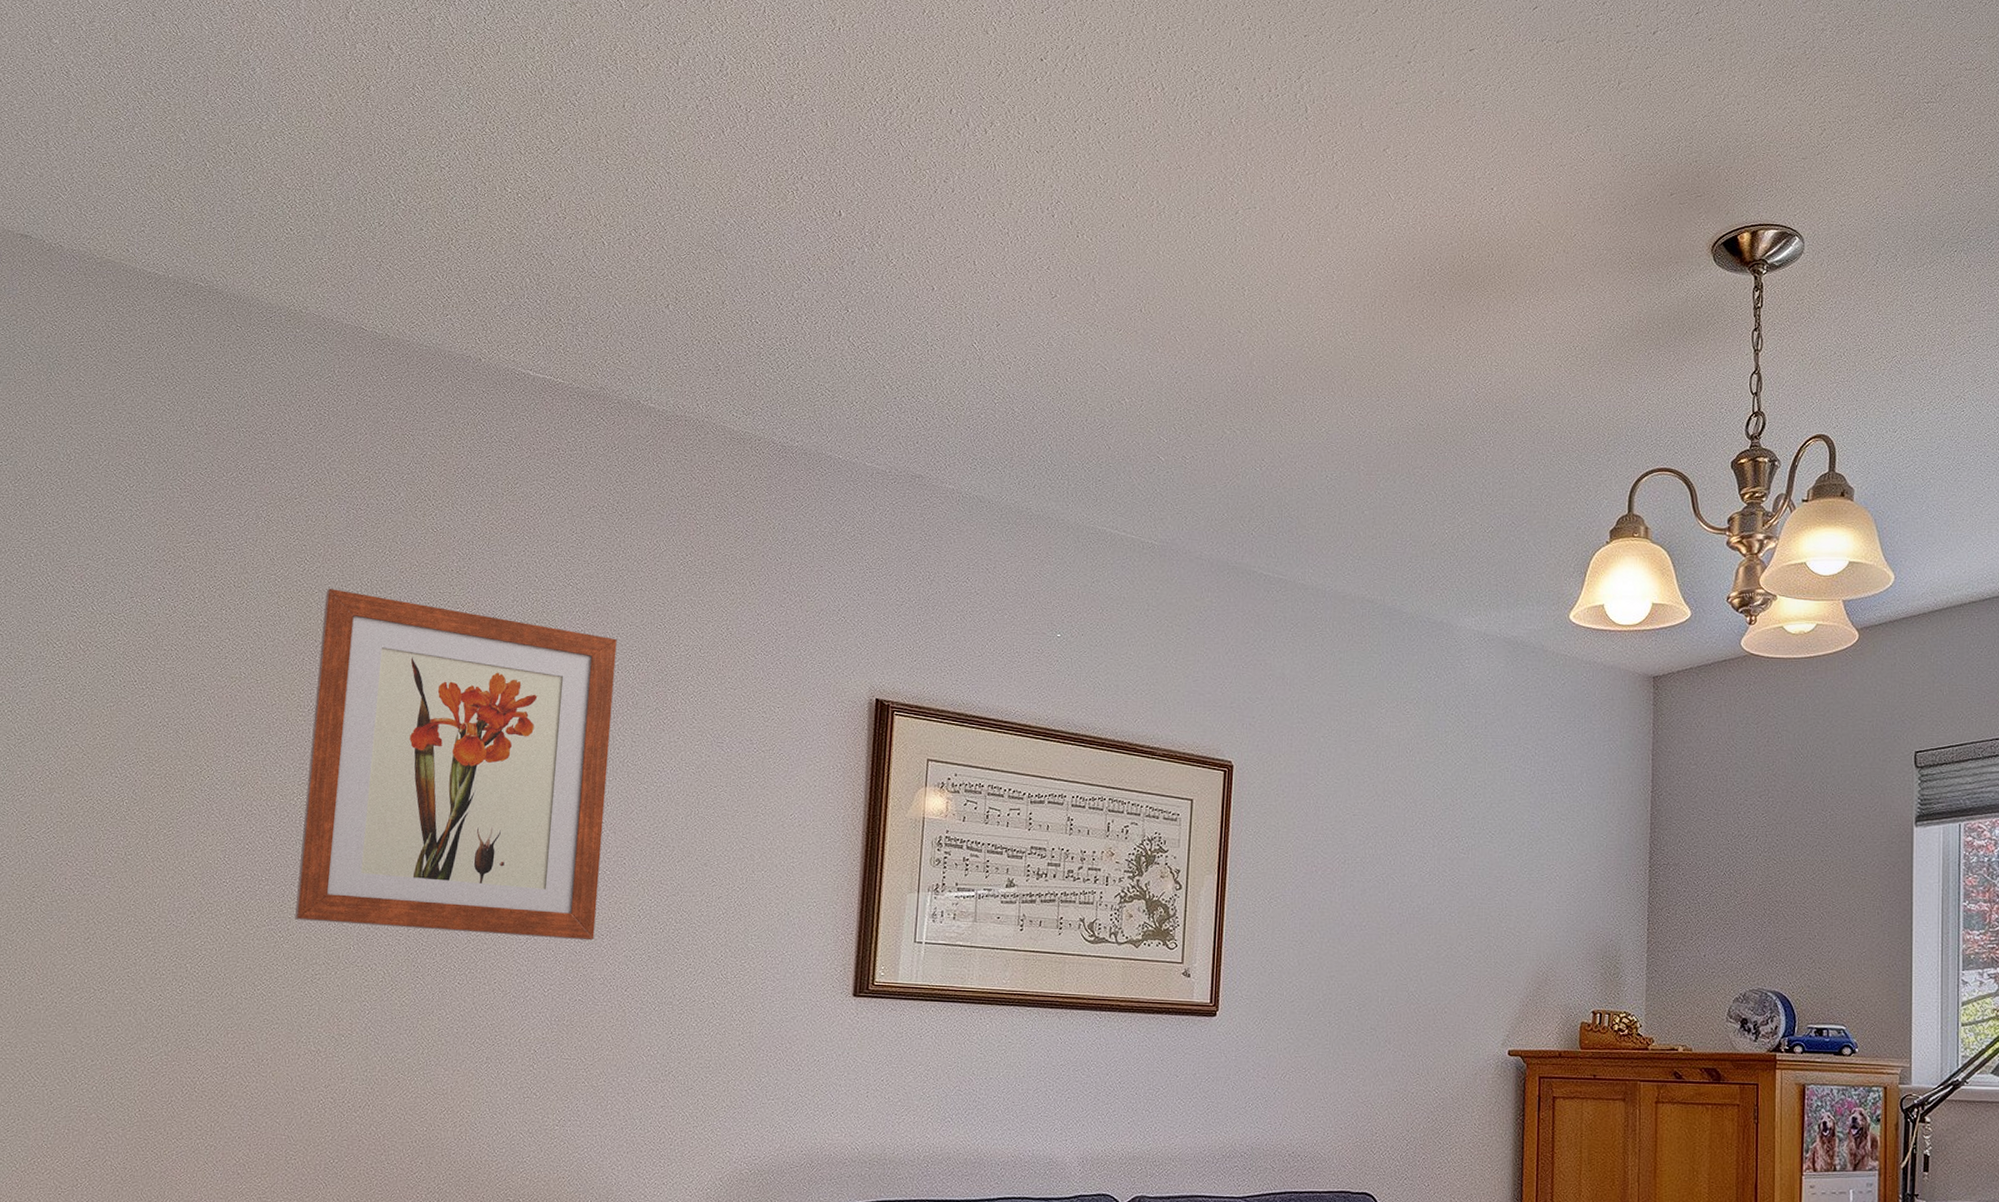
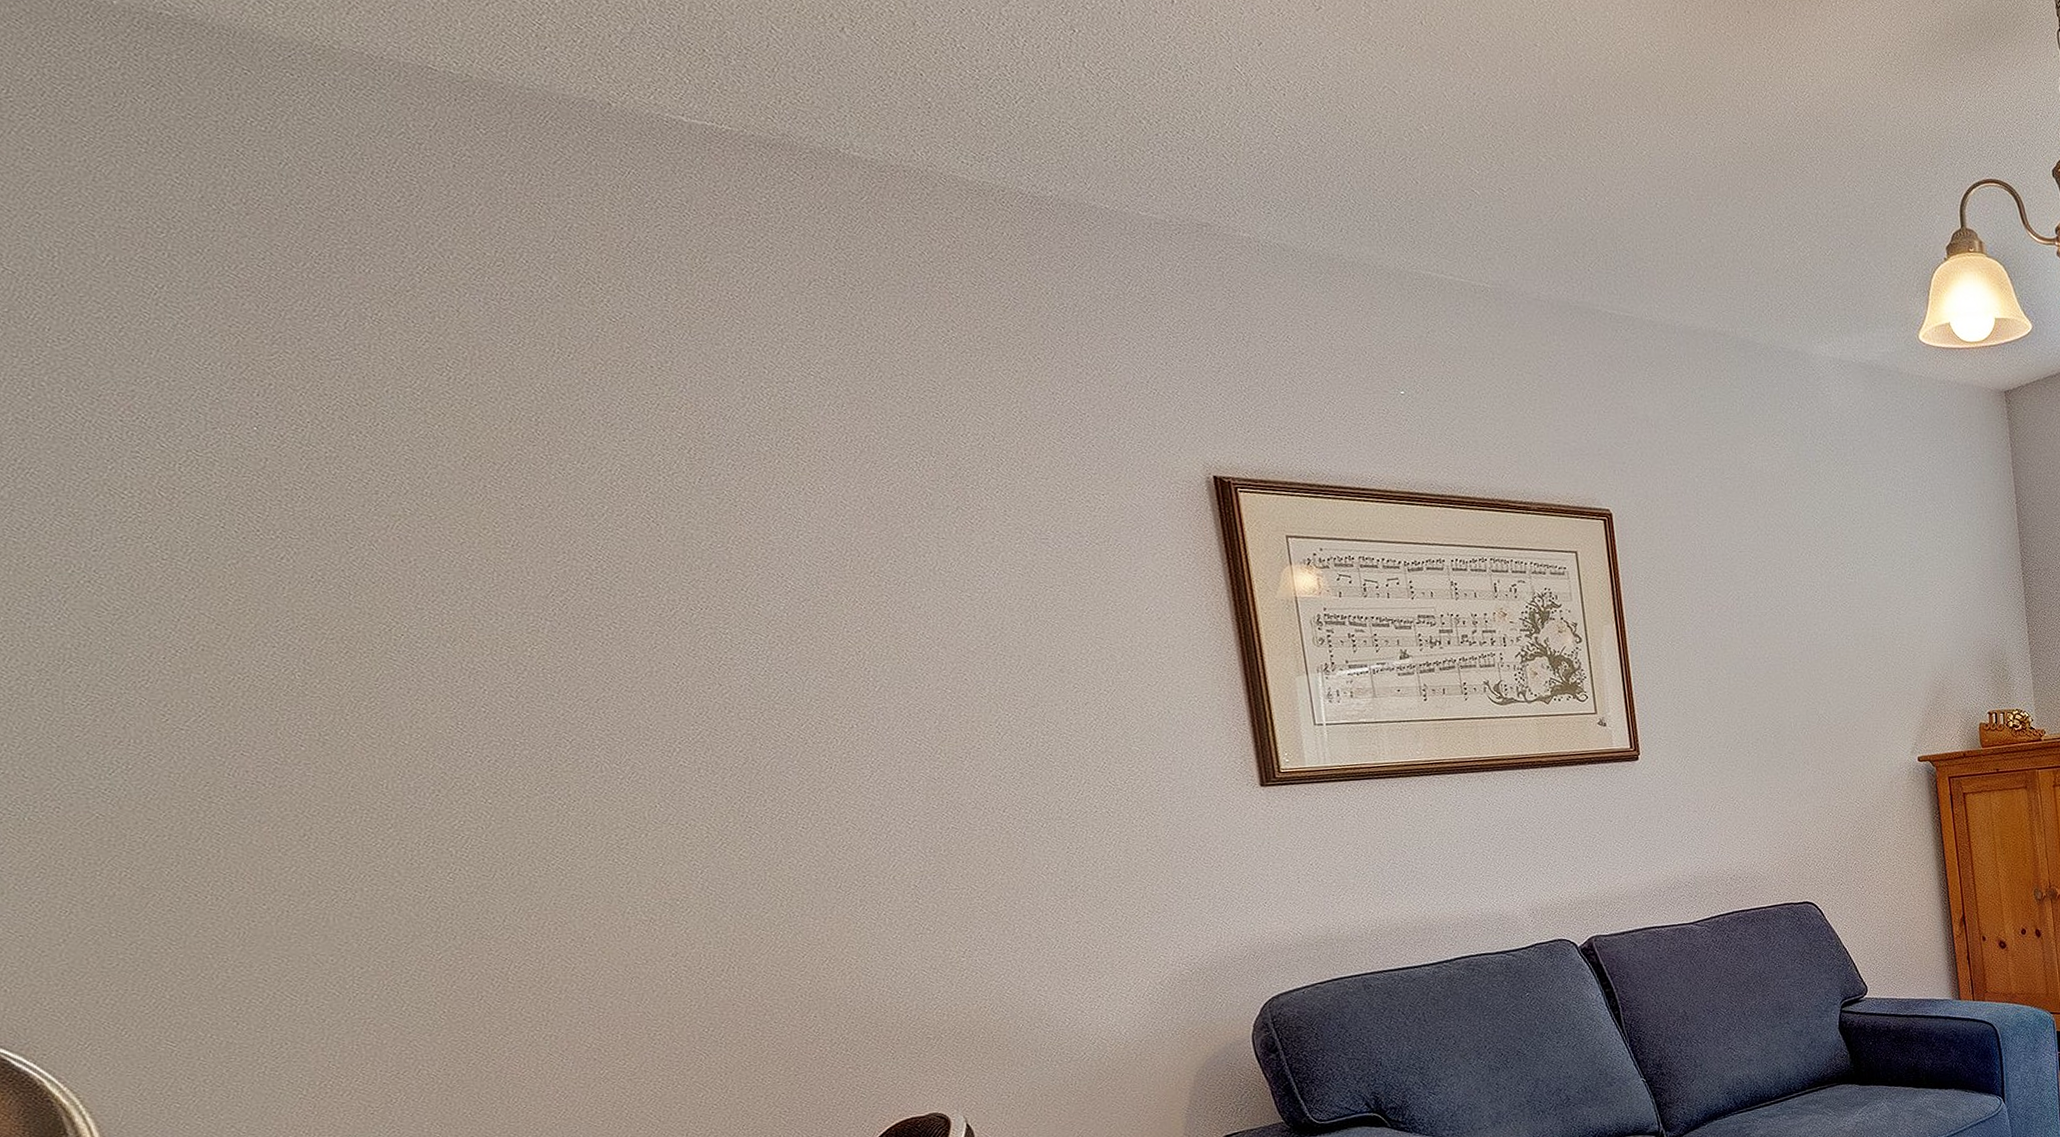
wall art: present [295,589,617,941] -> none [488,399,952,784]

